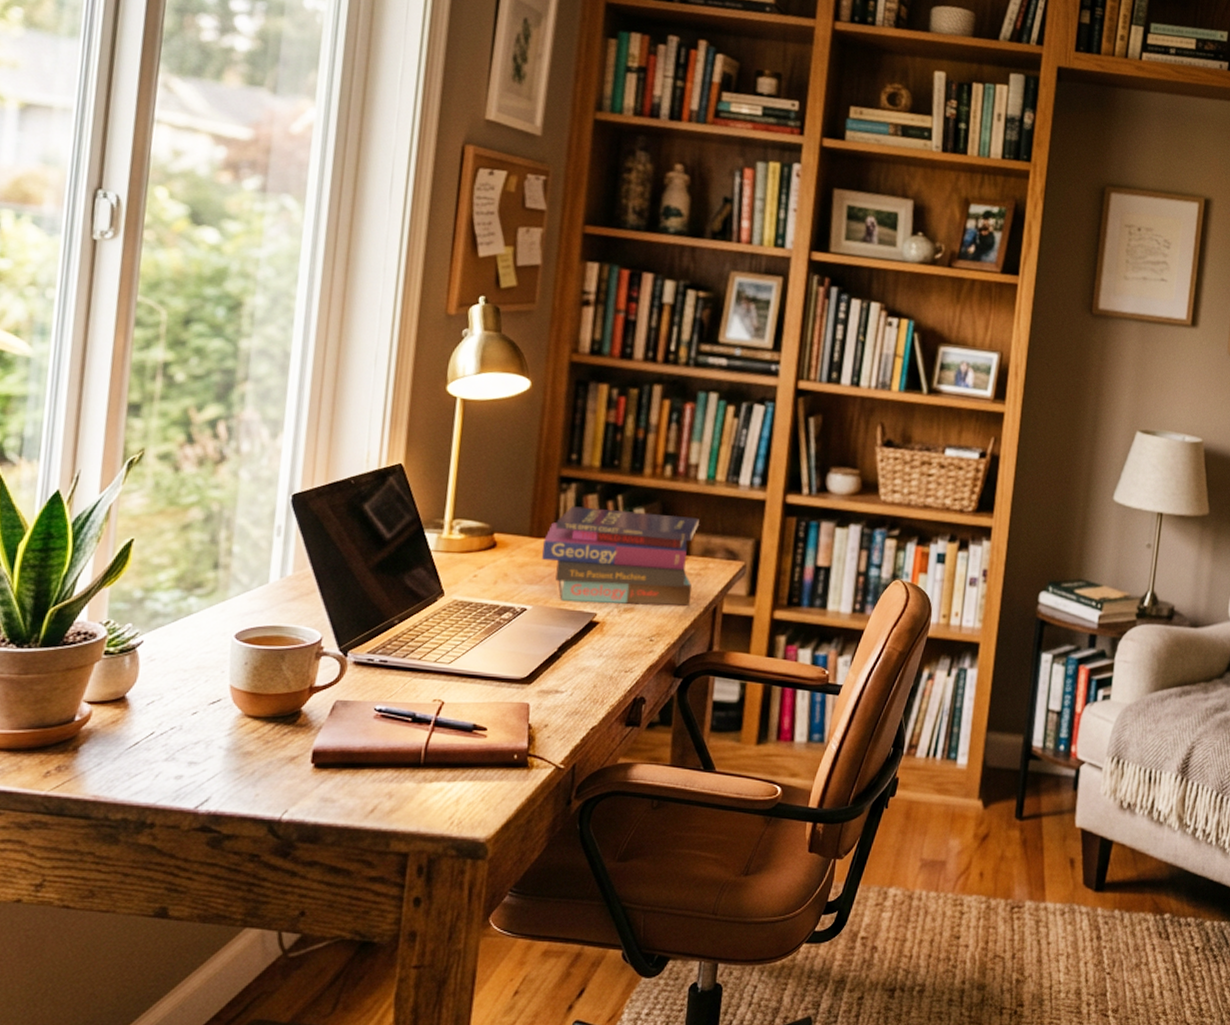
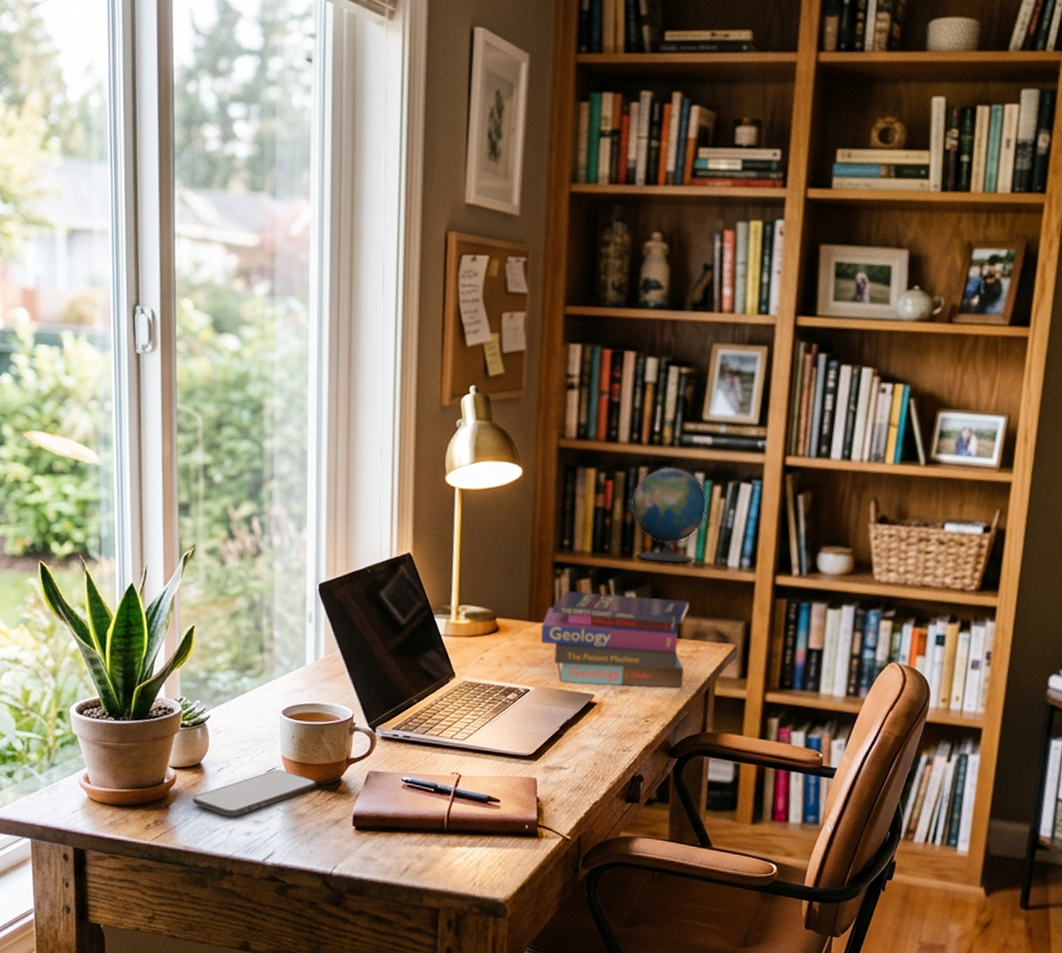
smartphone: none [110,702,271,758] -> present [193,770,317,817]
globe: none [643,385,721,481] -> present [630,466,708,564]

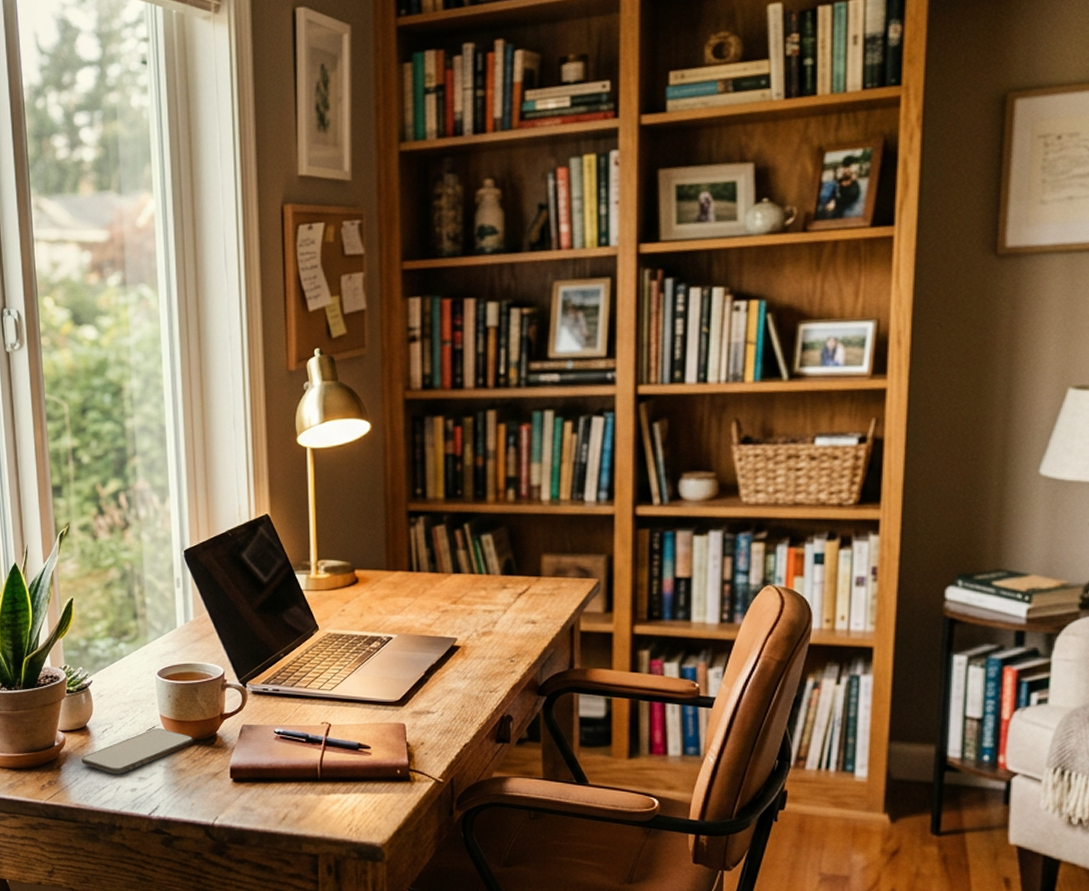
books: present [540,591,689,688] -> none [399,538,547,629]
globe: present [630,466,708,564] -> none [480,407,559,503]

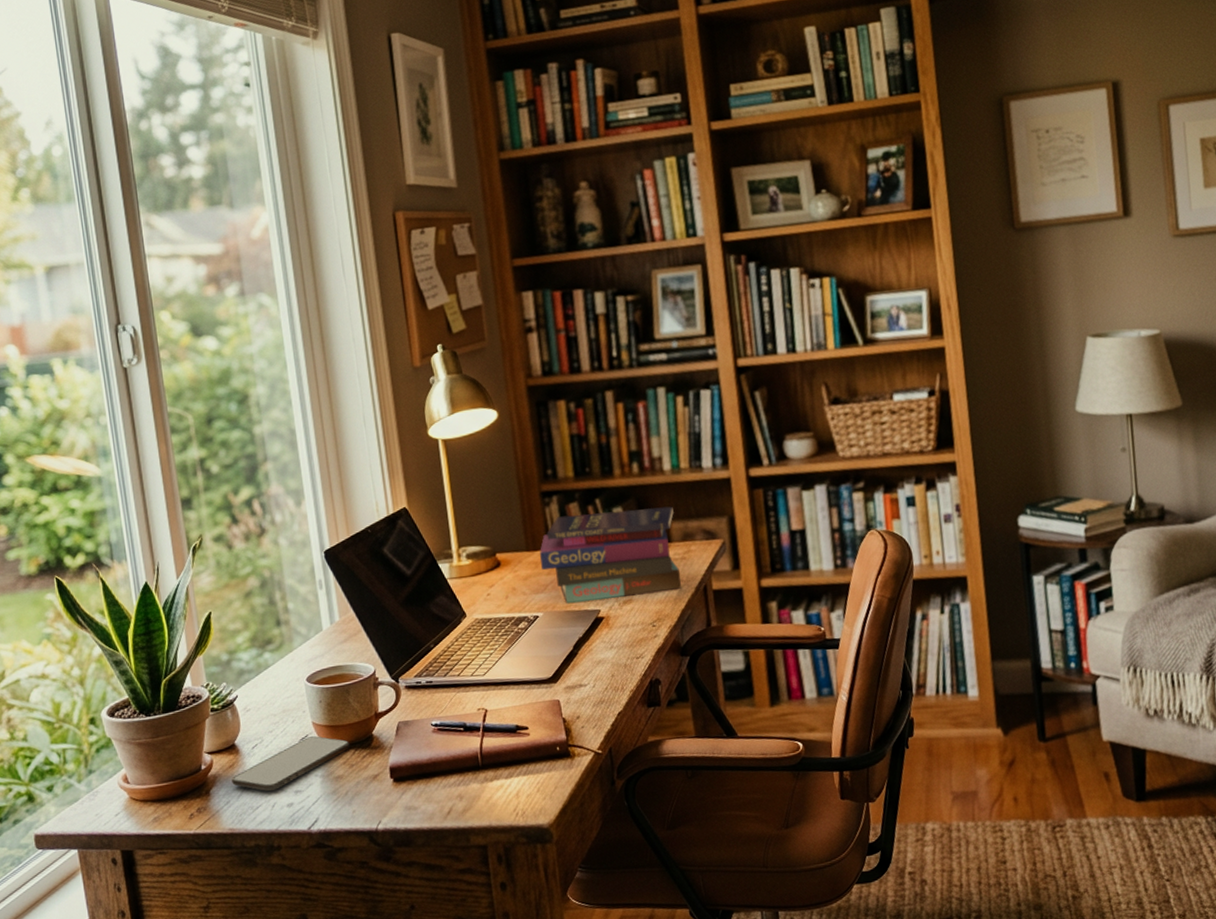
books: none [399,538,547,629] -> present [539,506,681,604]

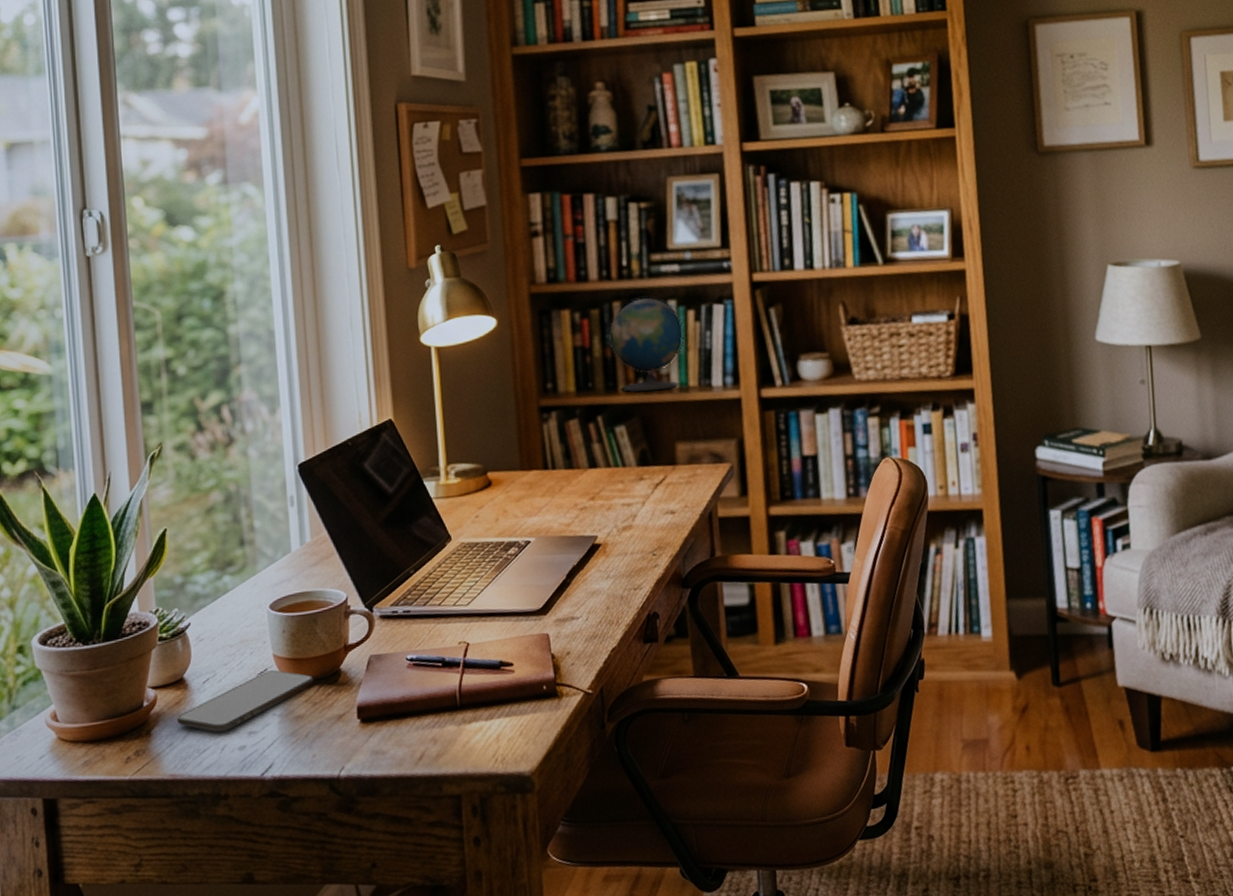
books: present [539,506,681,604] -> none [534,426,685,529]
globe: none [602,385,674,476] -> present [608,297,684,392]

